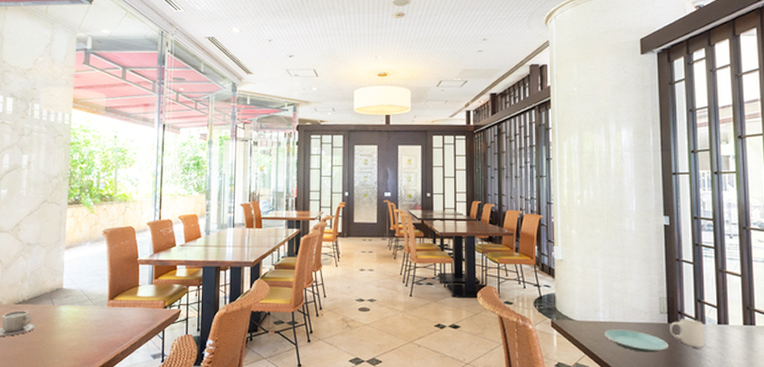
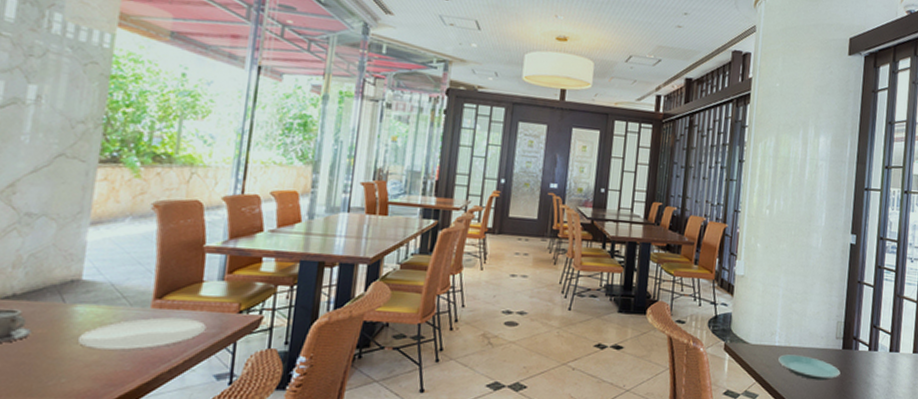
plate: none [63,313,144,339] -> present [77,317,207,351]
cup: present [670,319,705,349] -> none [843,345,877,377]

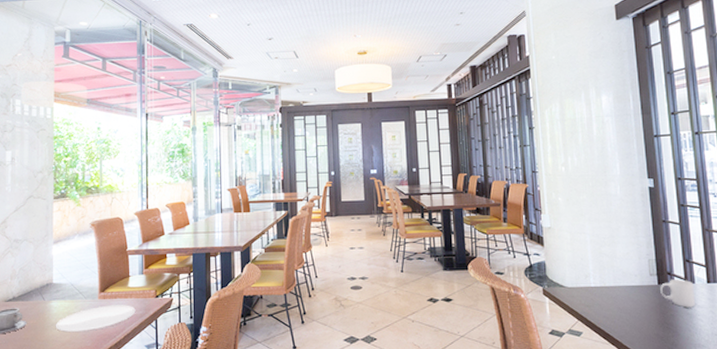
plate: present [778,354,841,381] -> none [596,293,660,315]
cup: none [843,345,877,377] -> present [660,279,696,309]

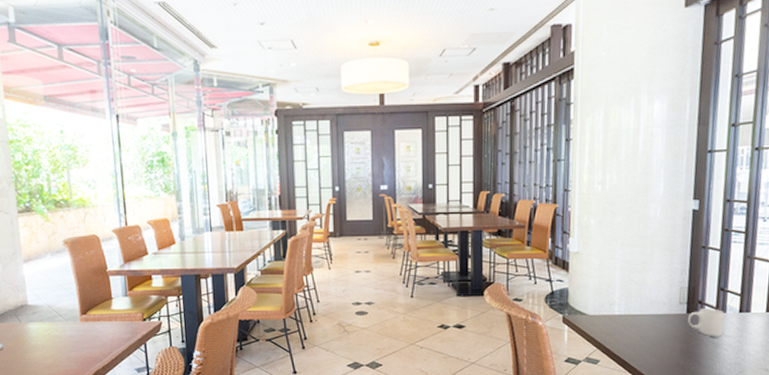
plate: present [55,305,136,333] -> none [35,328,122,356]

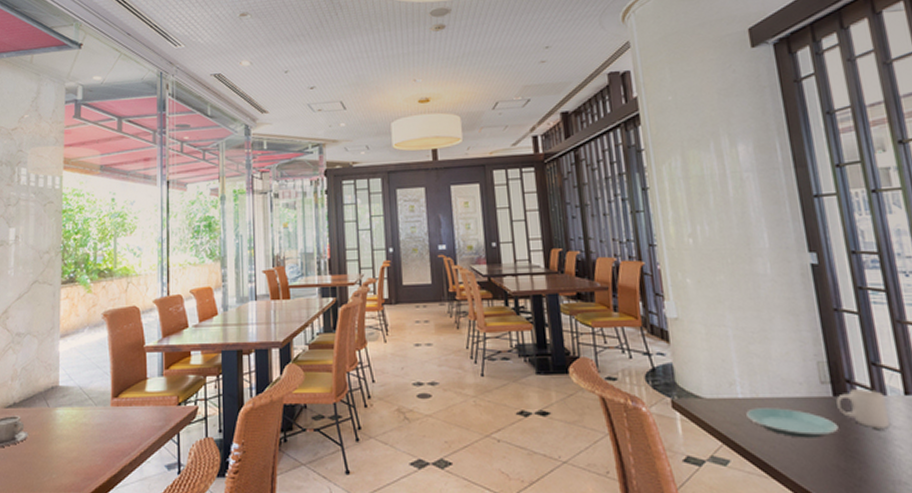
plate: none [619,322,685,344] -> present [746,408,839,438]

